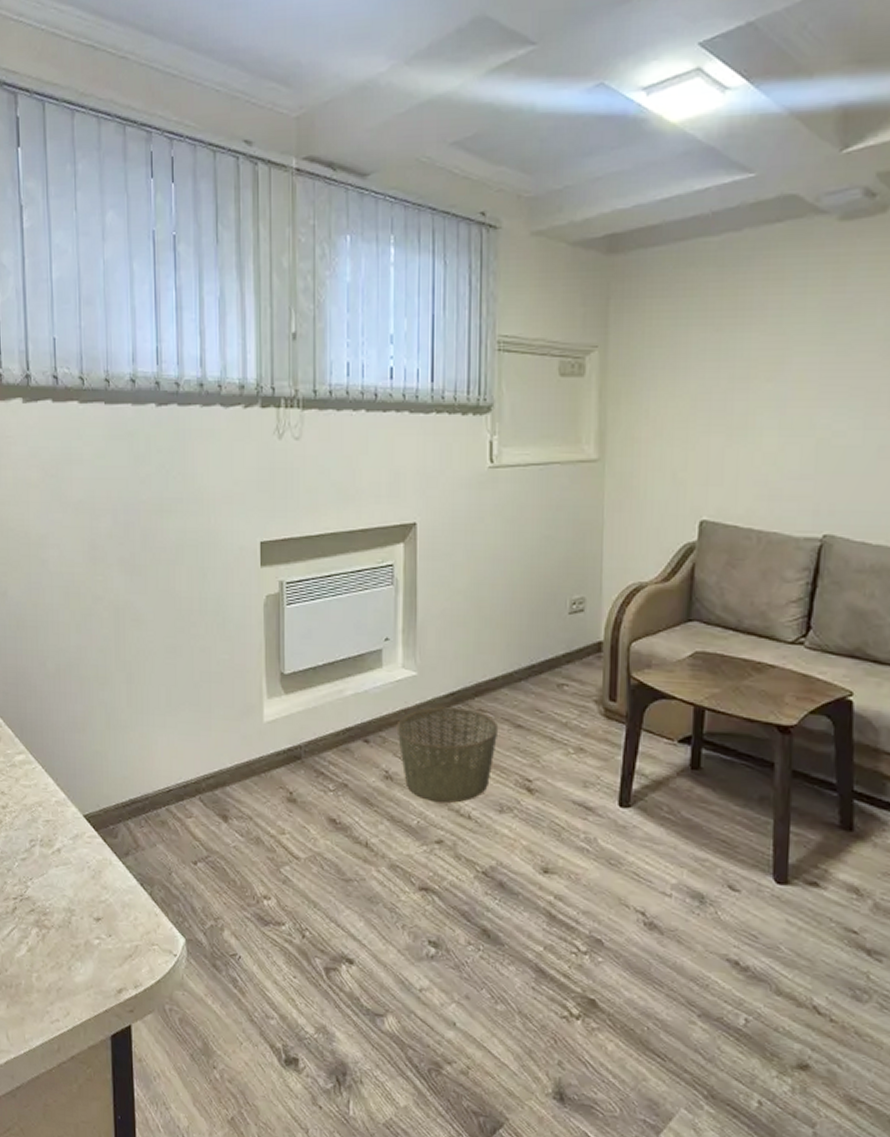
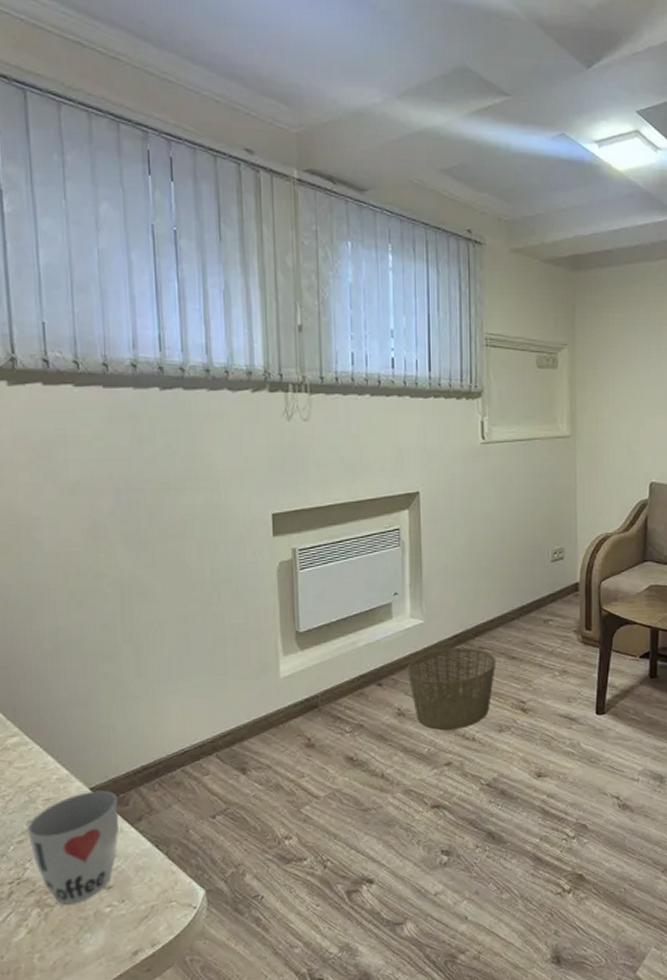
cup: none [29,818,109,930] -> present [27,790,120,905]

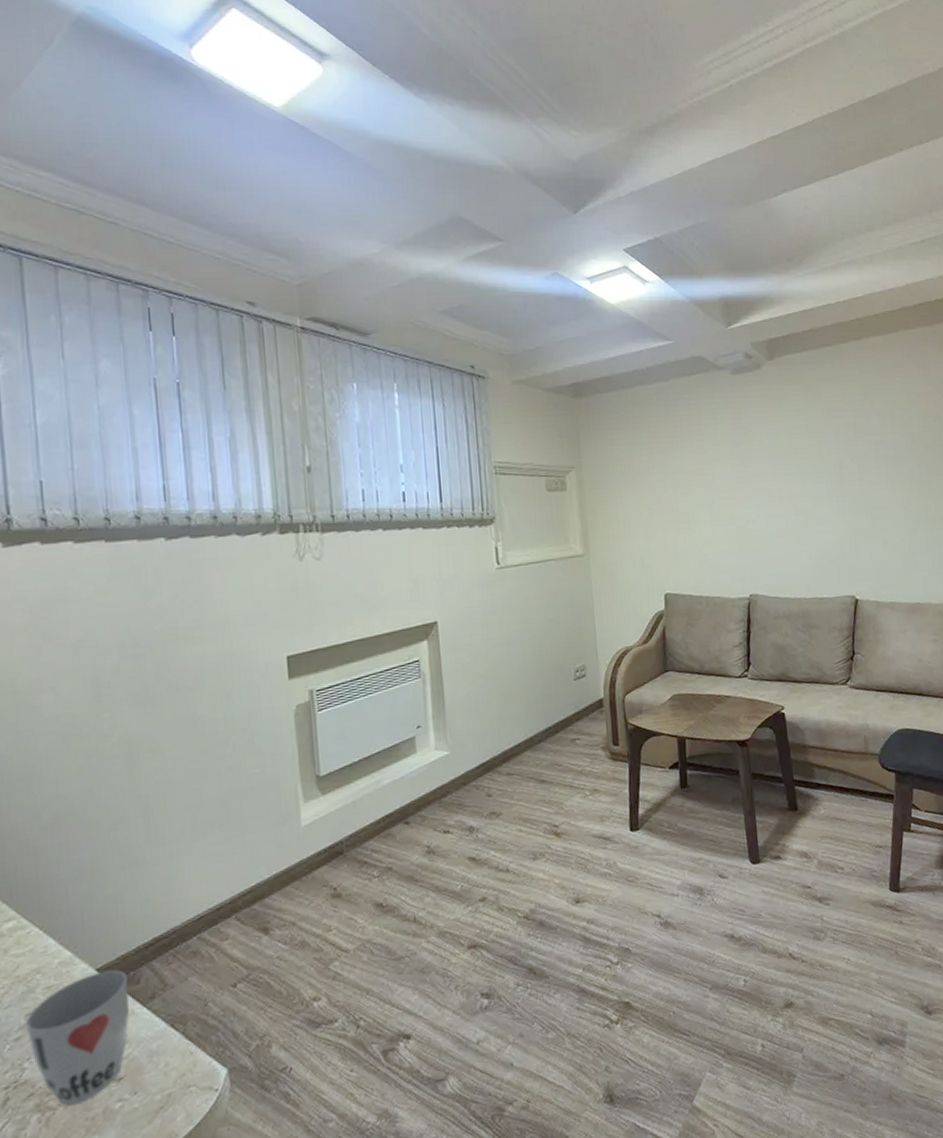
basket: present [407,647,497,730] -> none [434,775,526,865]

